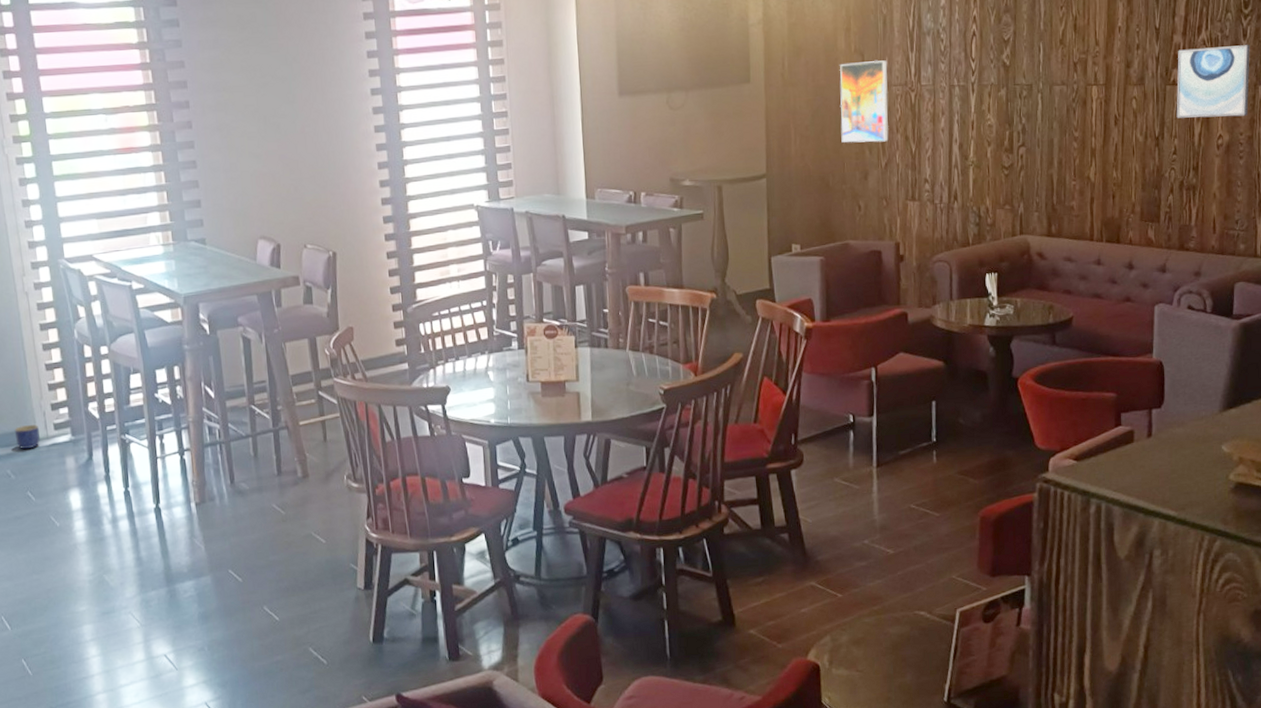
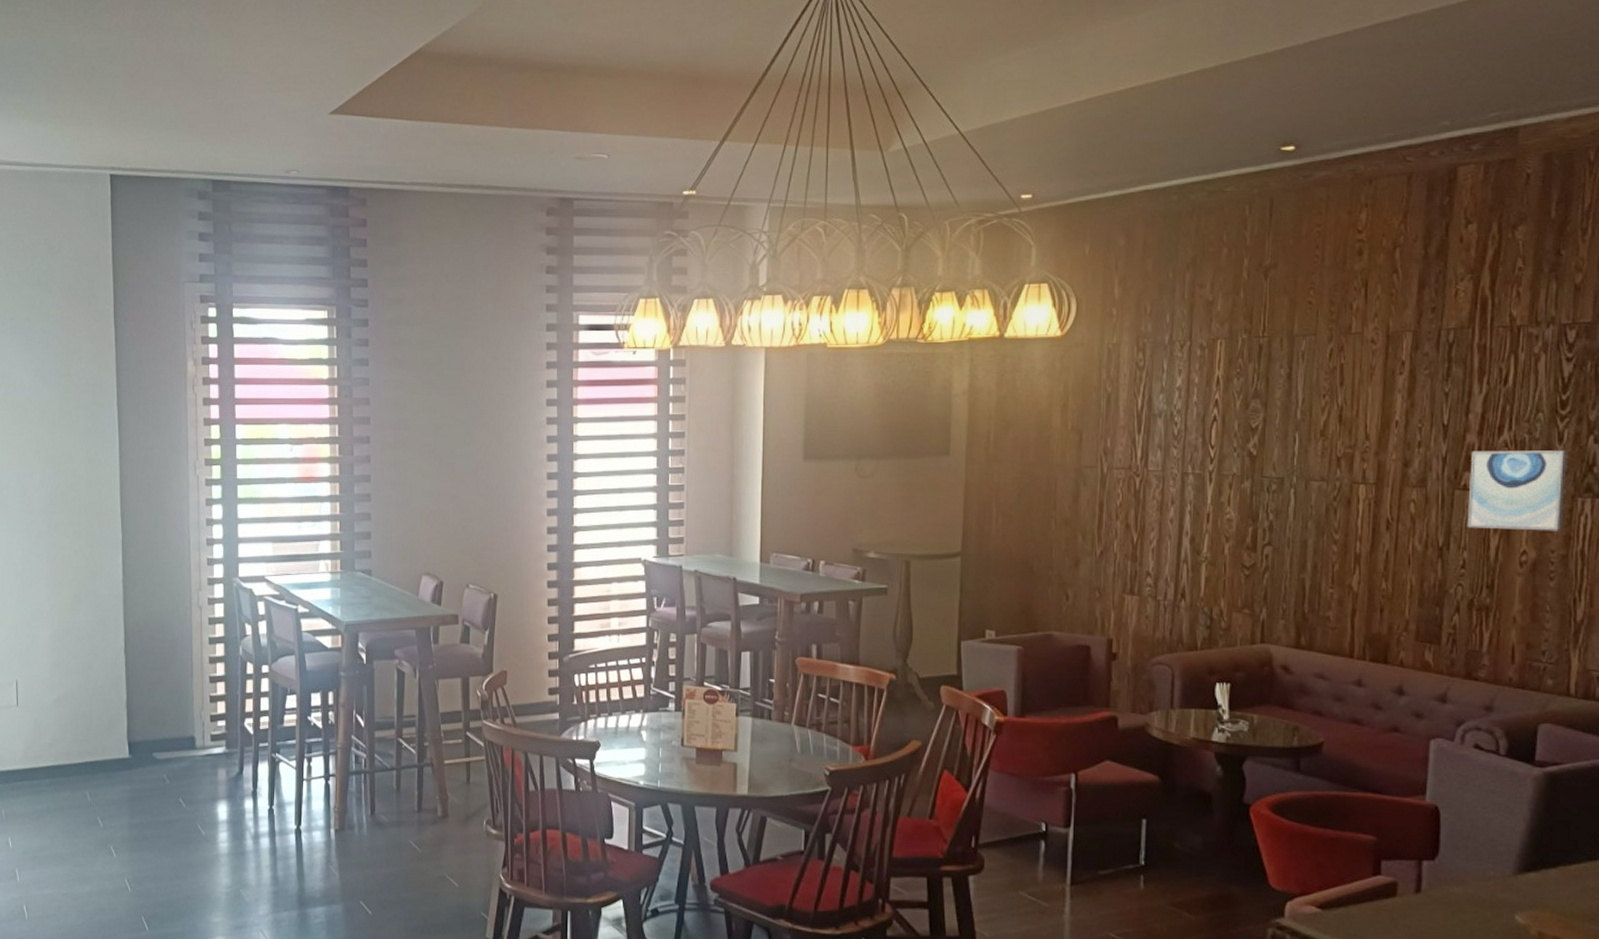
planter: present [14,425,40,449] -> none [174,733,197,756]
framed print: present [840,60,889,143] -> none [1050,441,1109,528]

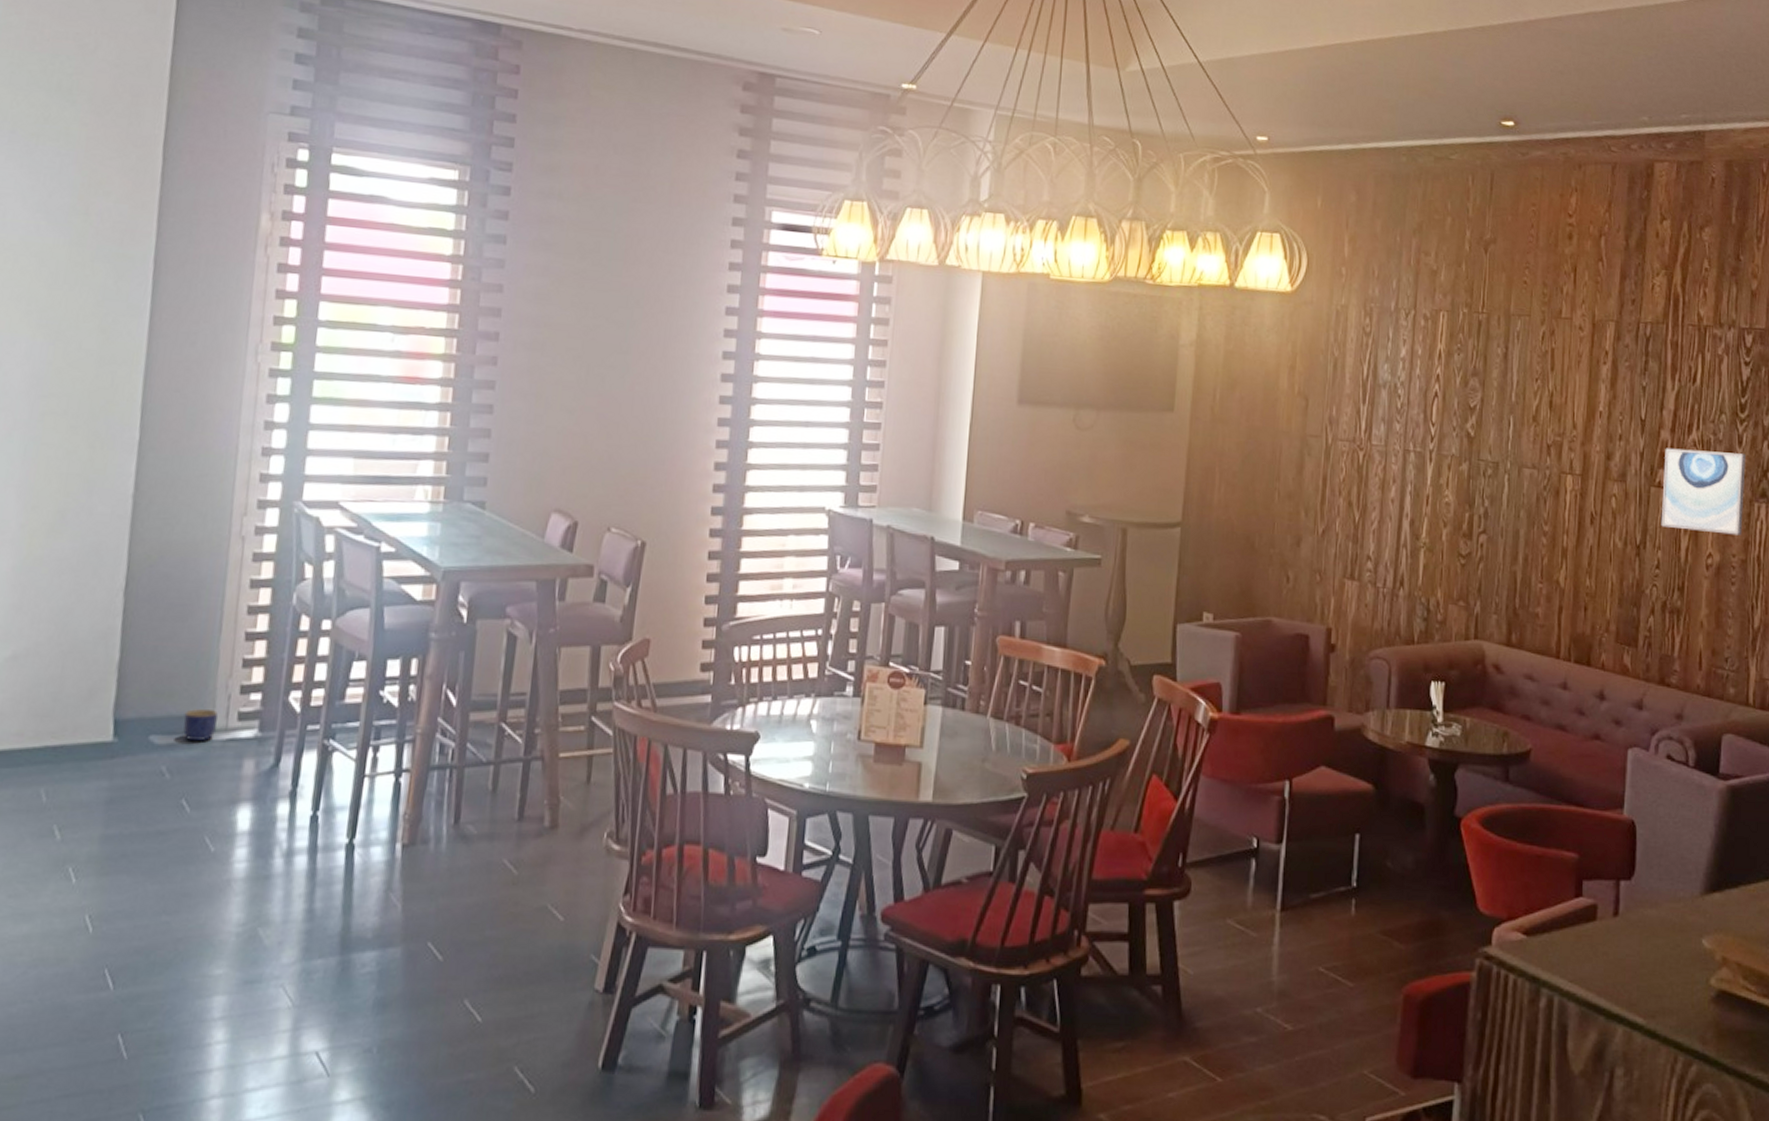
planter: none [174,733,197,756] -> present [183,709,218,741]

